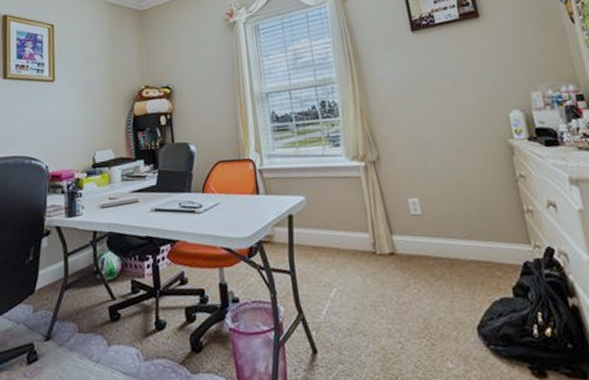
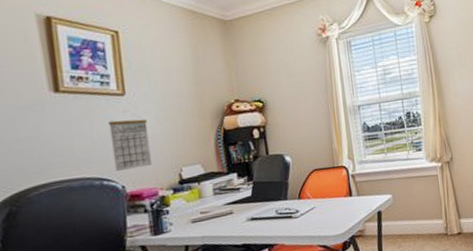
calendar: none [40,94,72,151] -> present [108,109,153,171]

